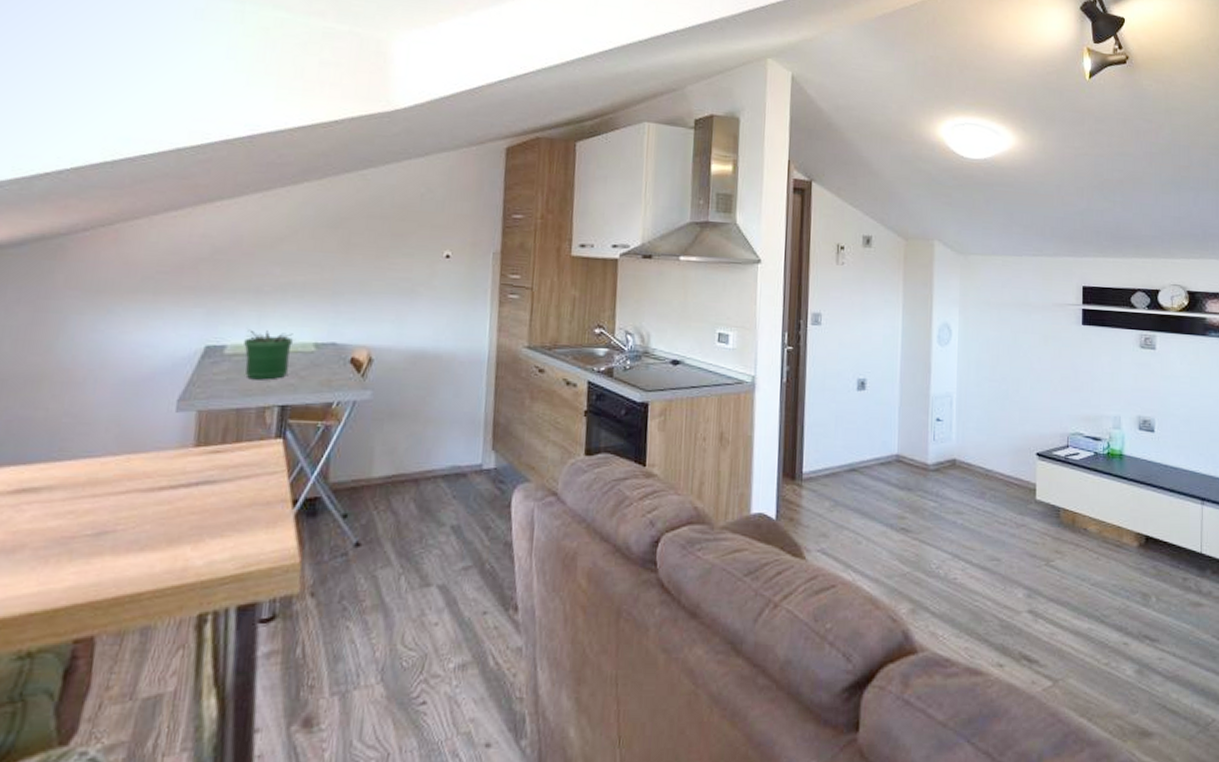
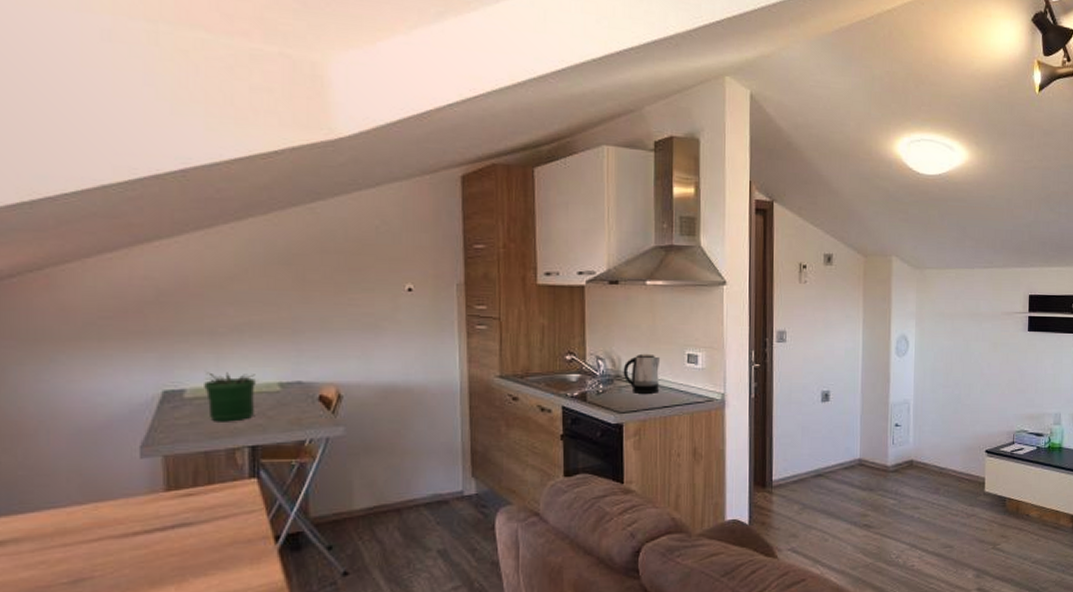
kettle: none [651,330,691,372] -> present [623,353,661,393]

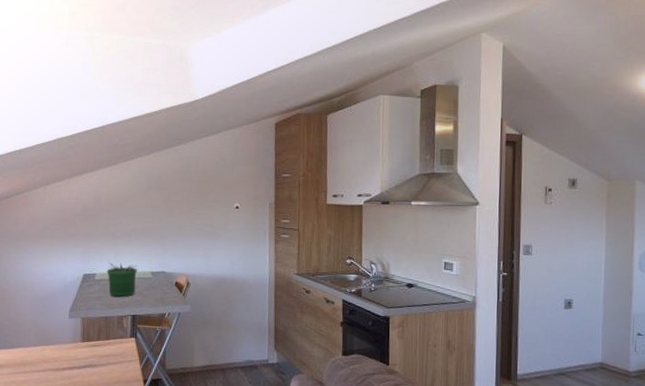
kettle: present [623,353,661,393] -> none [391,260,422,293]

